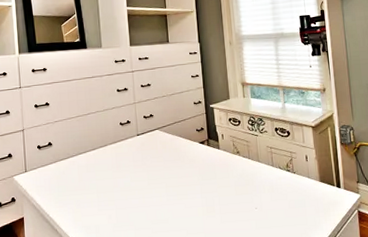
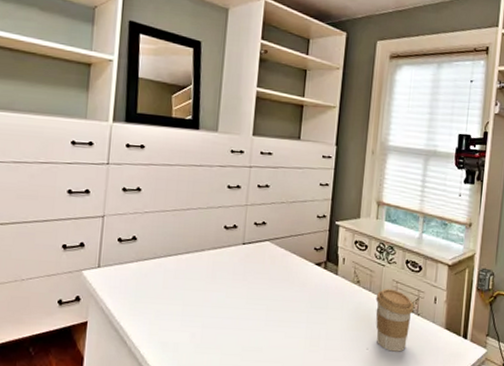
coffee cup: none [255,154,289,208] -> present [376,289,414,352]

